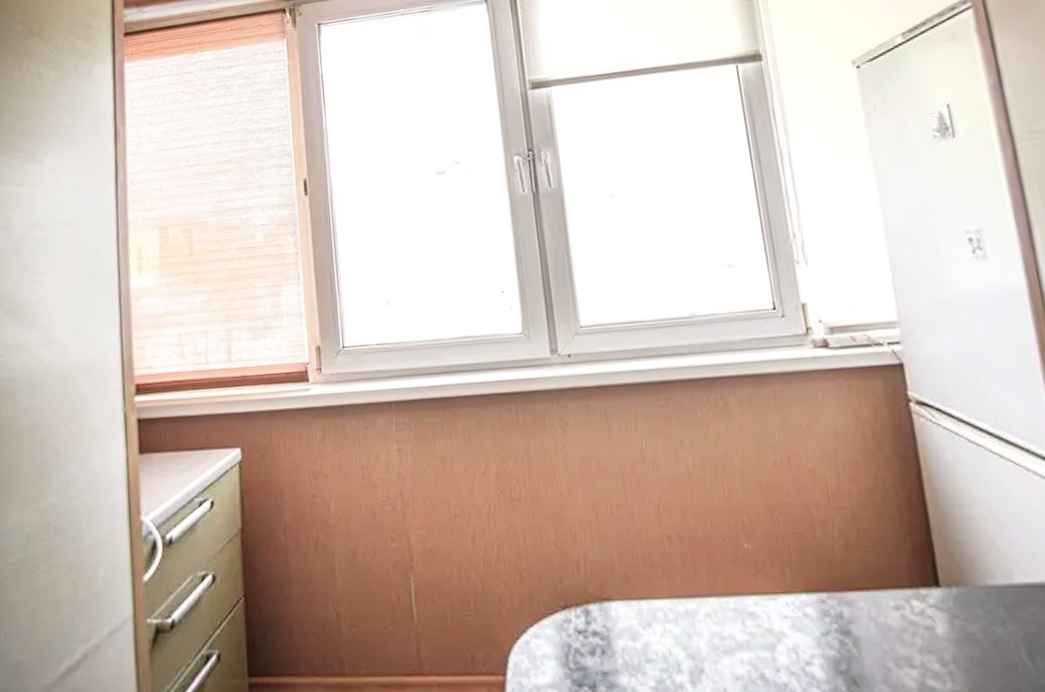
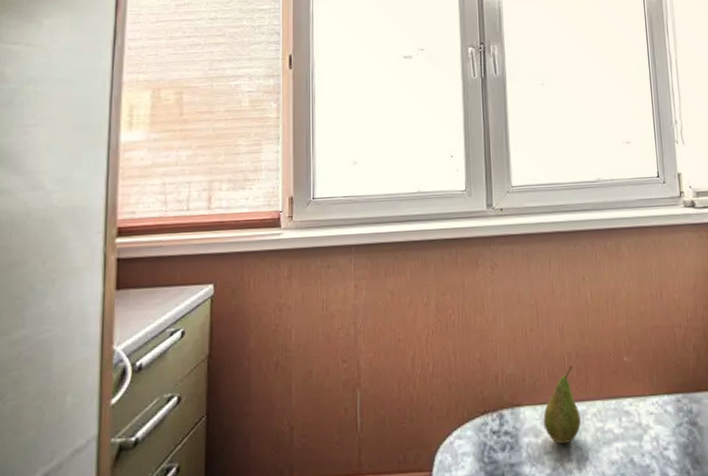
fruit: none [641,552,691,652] -> present [543,366,581,445]

